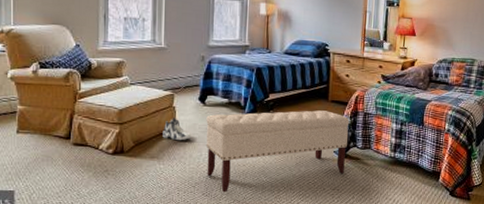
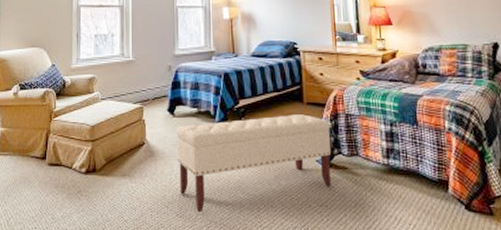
sneaker: present [162,117,192,141] -> none [133,131,162,156]

